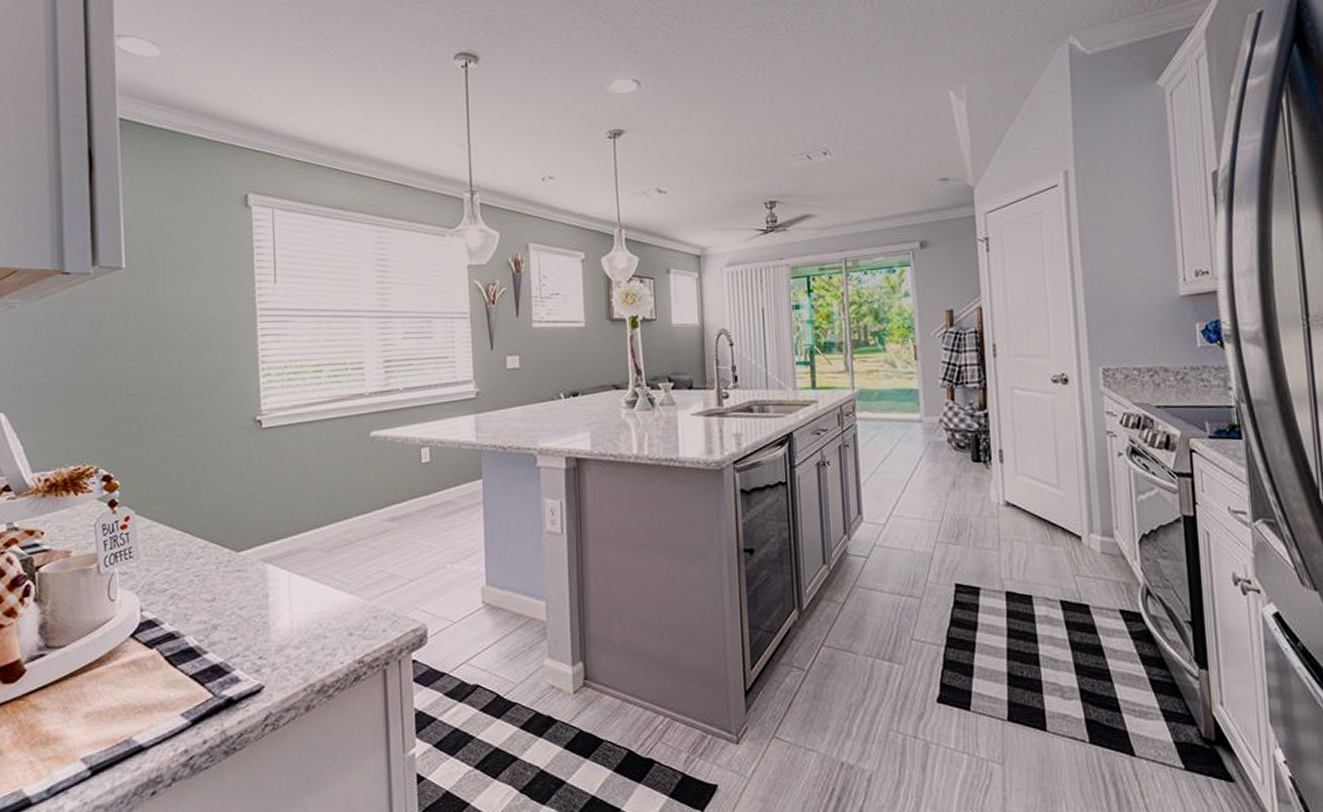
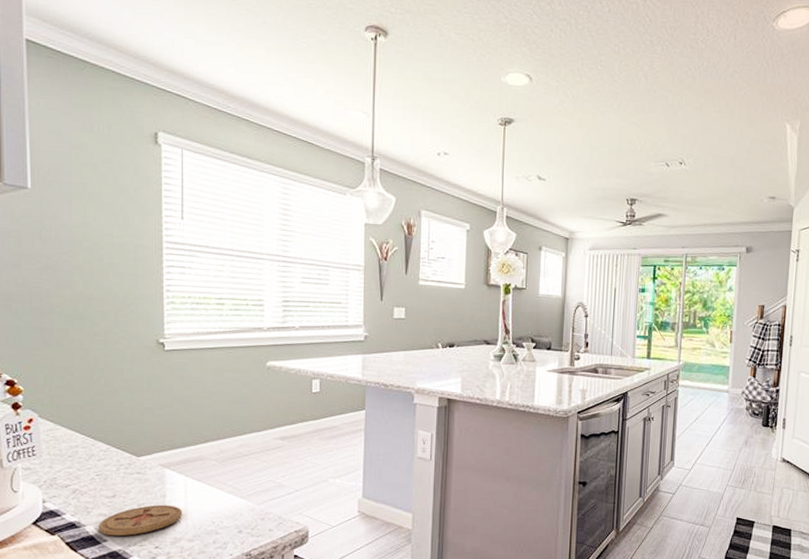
coaster: none [198,606,287,646] -> present [99,504,183,536]

